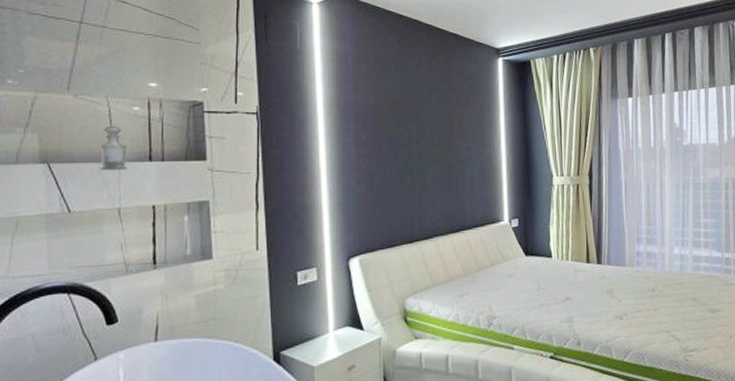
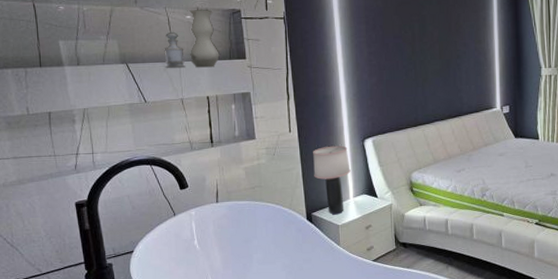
vase: none [131,101,173,170] -> present [187,10,220,68]
table lamp: none [285,266,331,354] -> present [313,145,351,215]

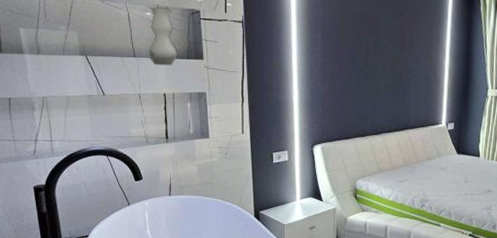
perfume bottle: present [164,32,186,69] -> none [123,28,144,65]
table lamp: present [313,145,351,215] -> none [263,149,299,215]

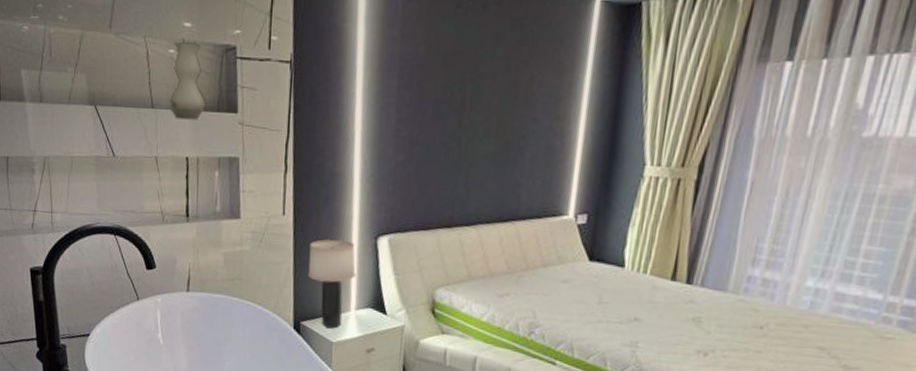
table lamp: none [263,149,299,215] -> present [308,239,356,329]

